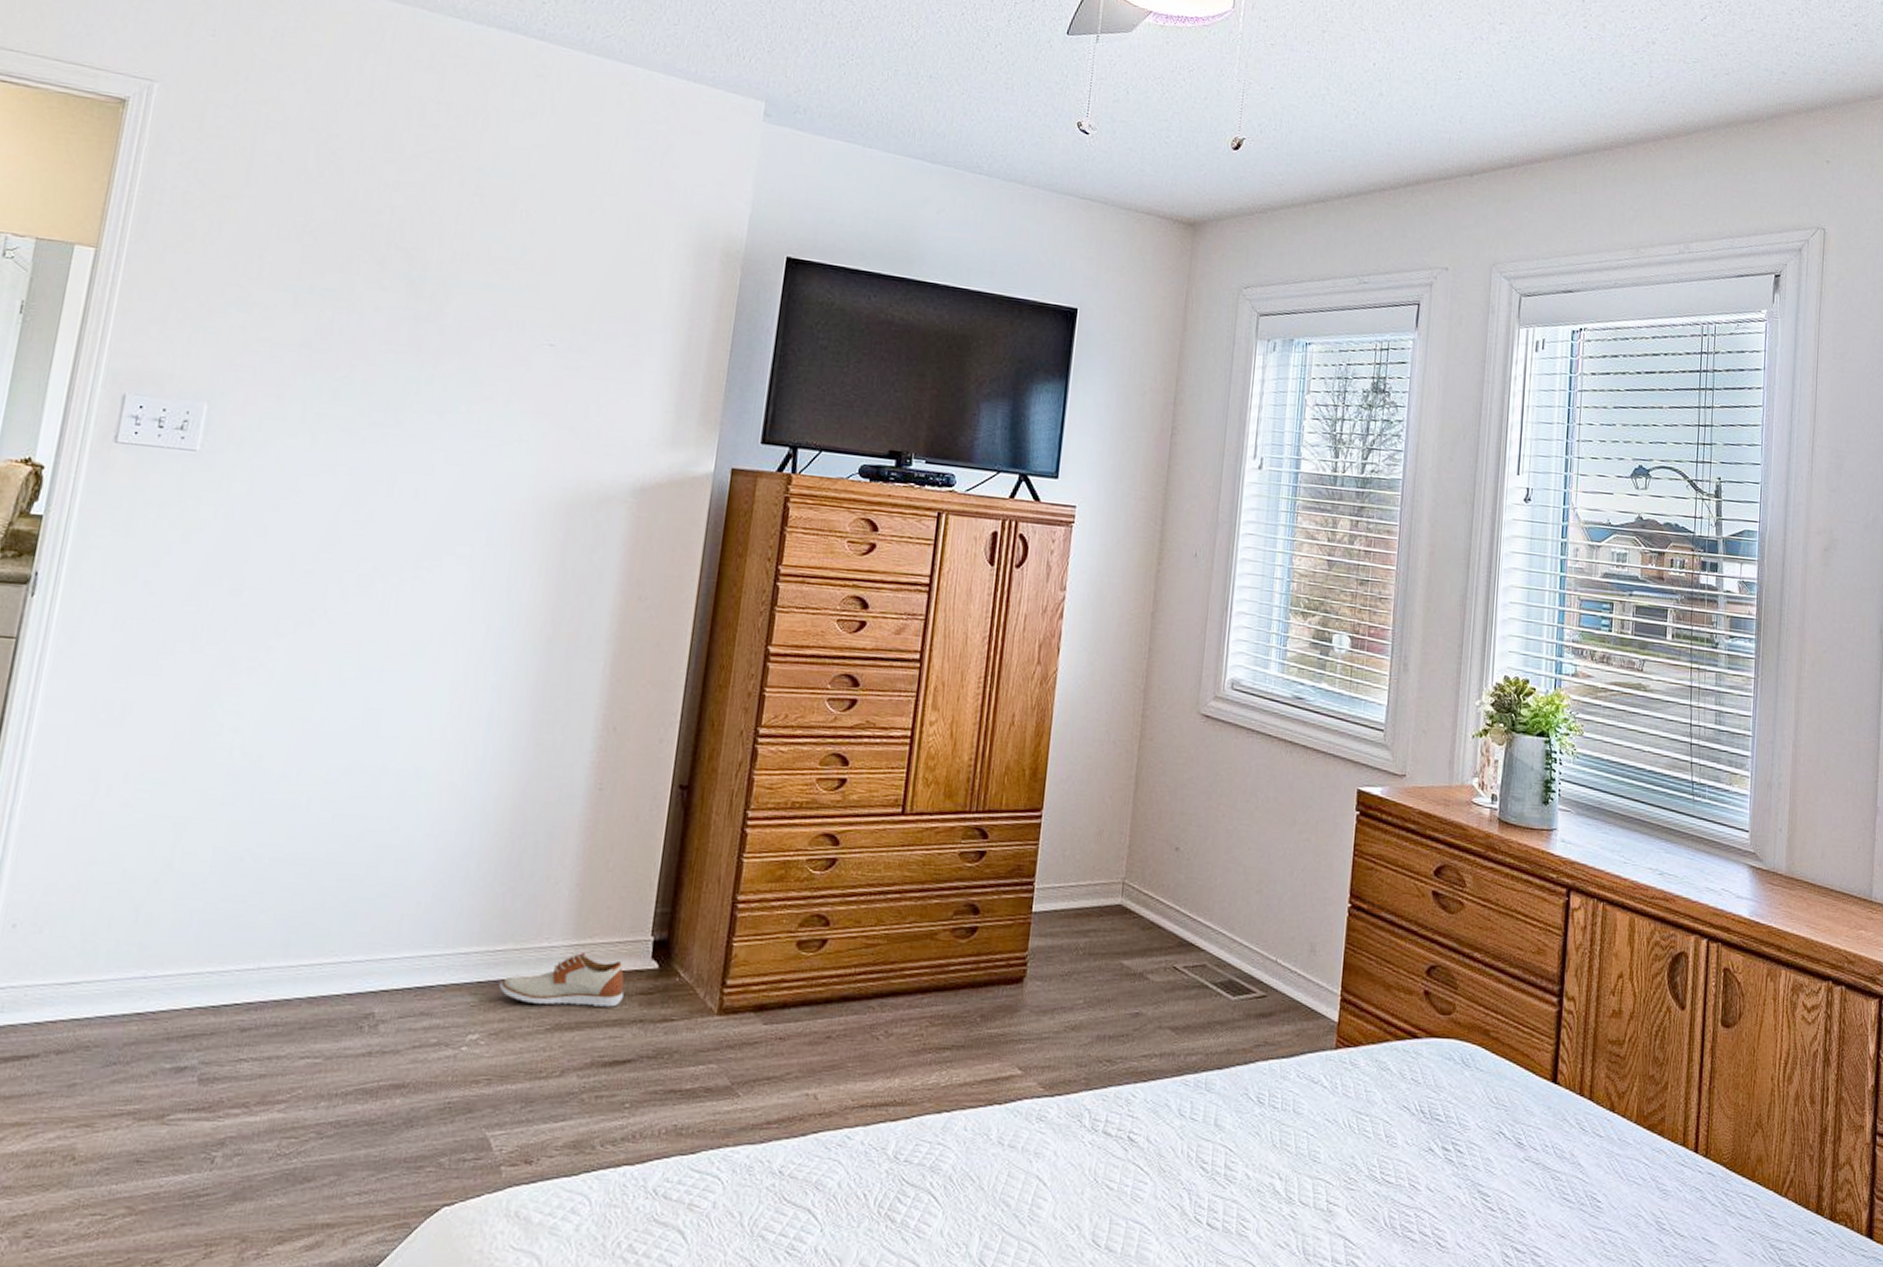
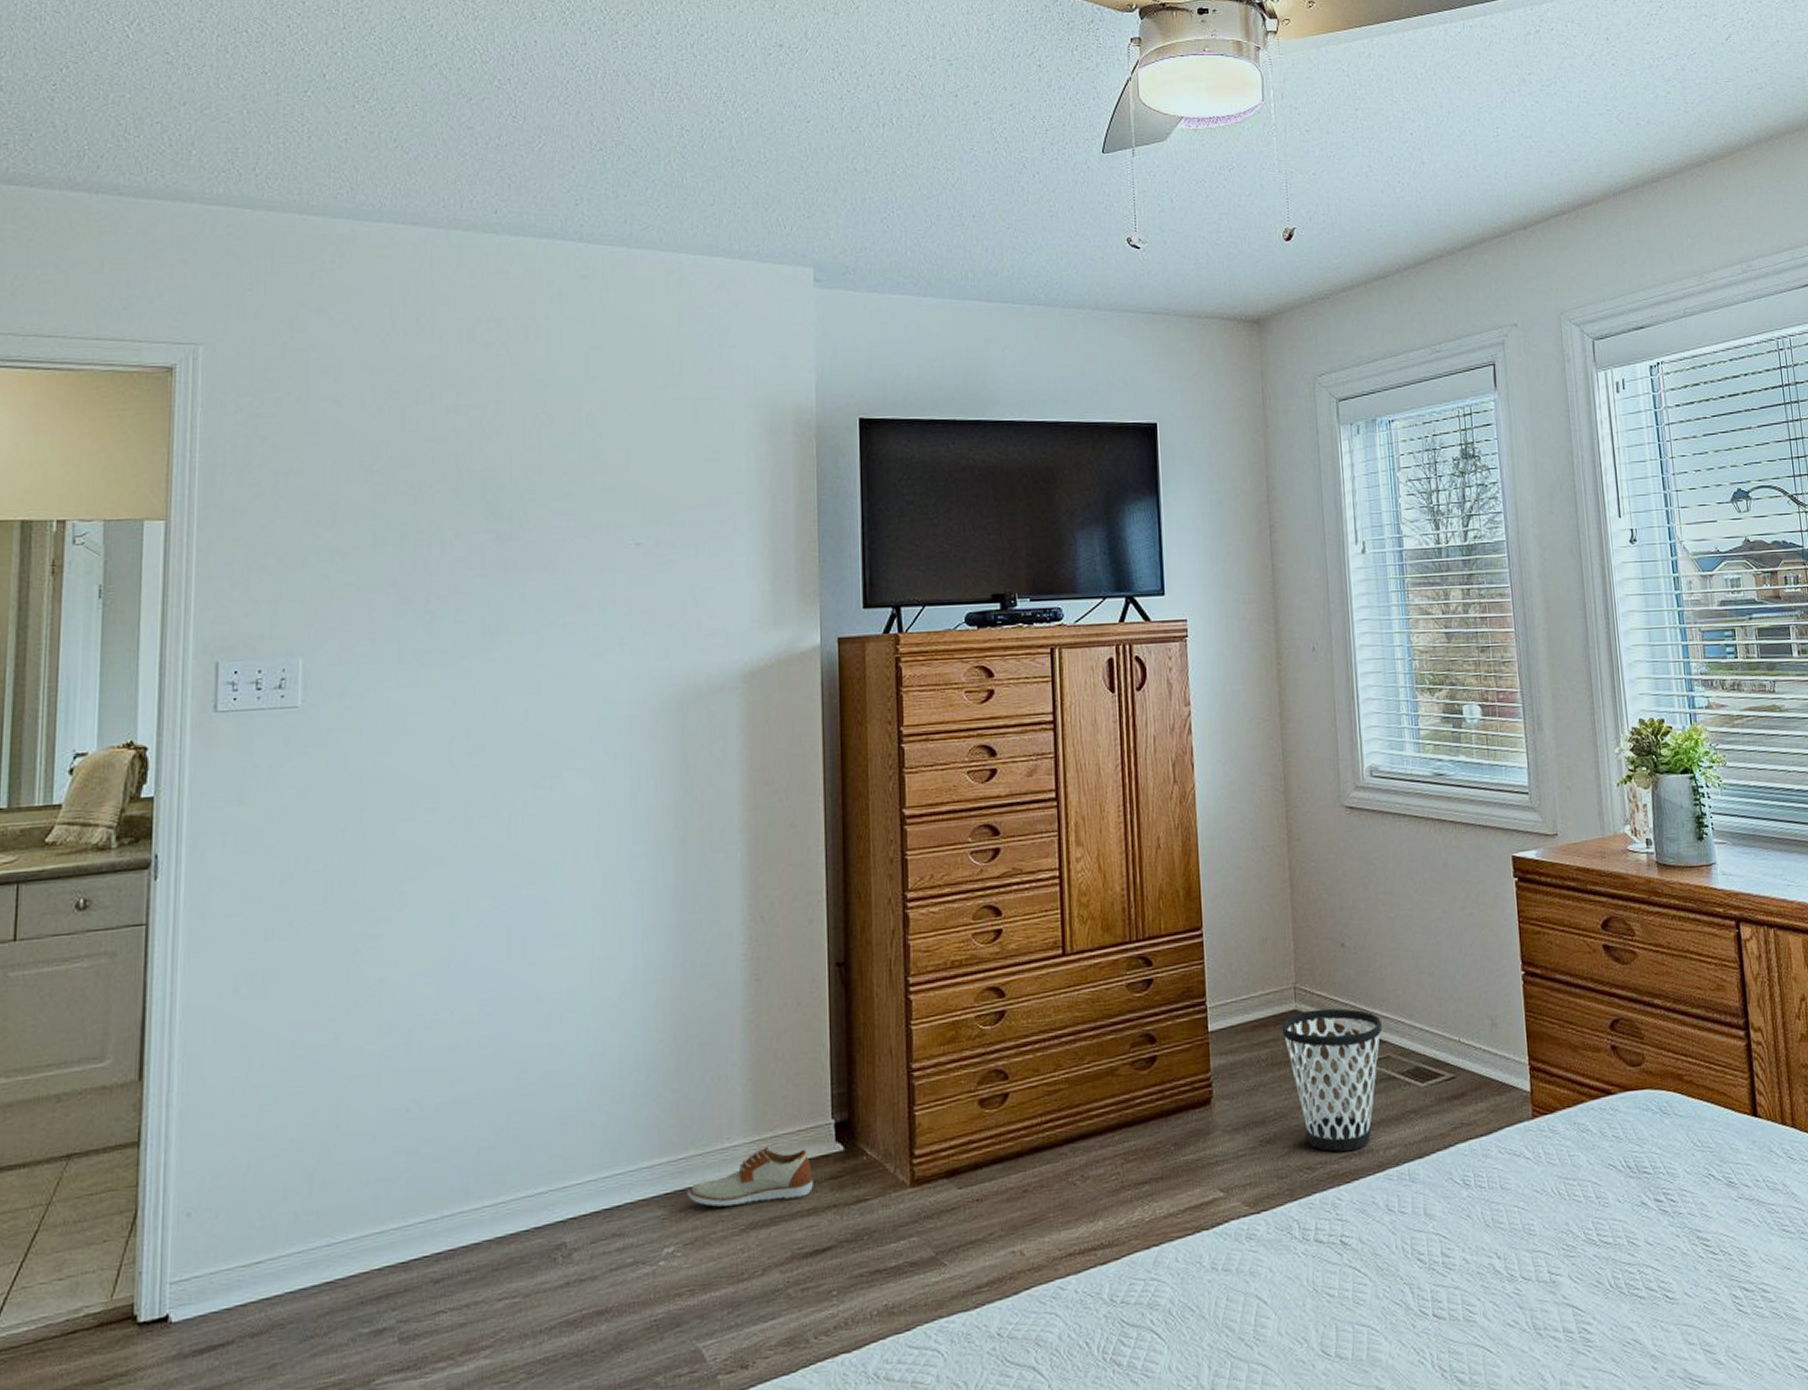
wastebasket: none [1103,907,1204,1051] -> present [1281,1008,1383,1152]

